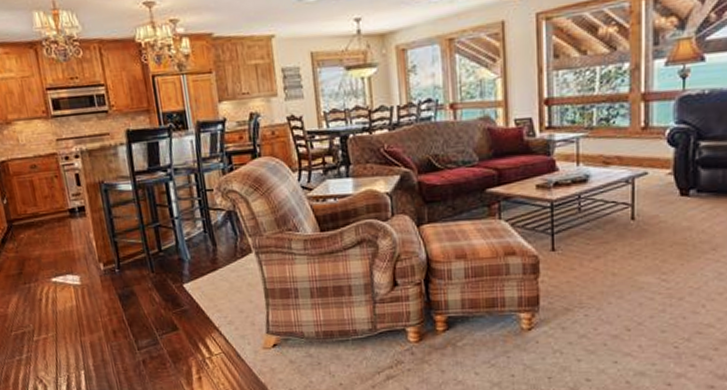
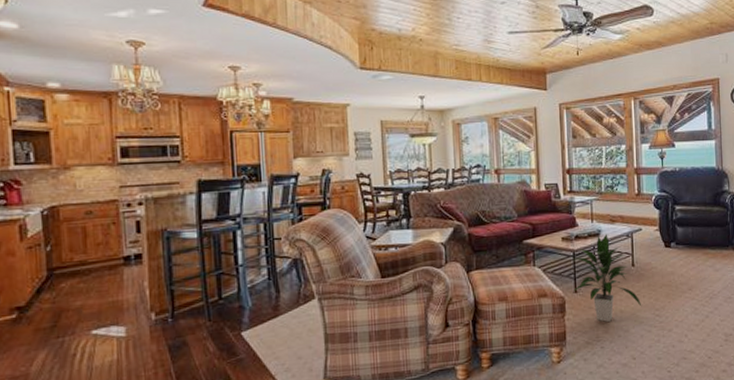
indoor plant: none [551,180,643,287] -> present [574,234,642,323]

